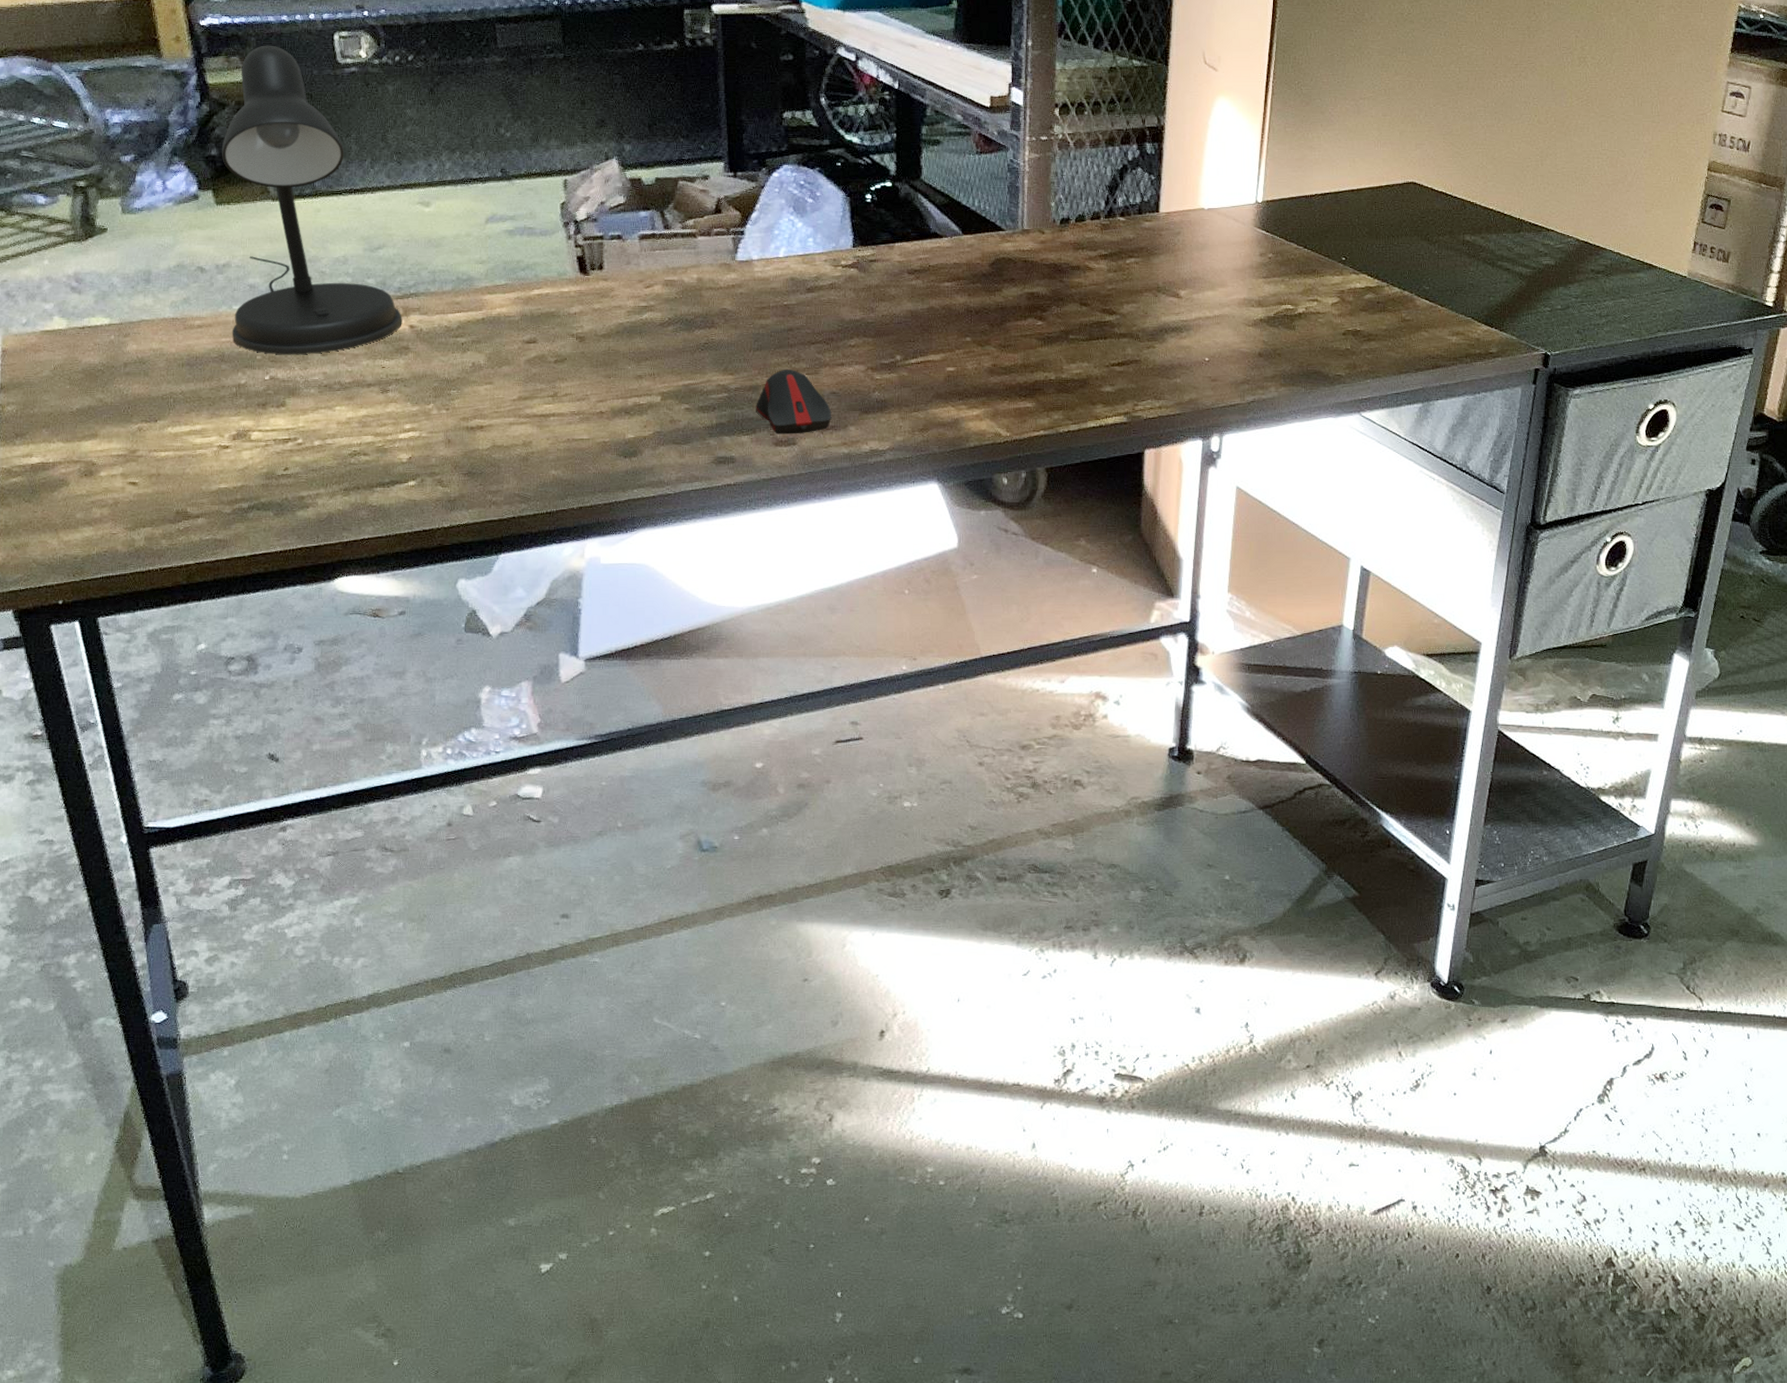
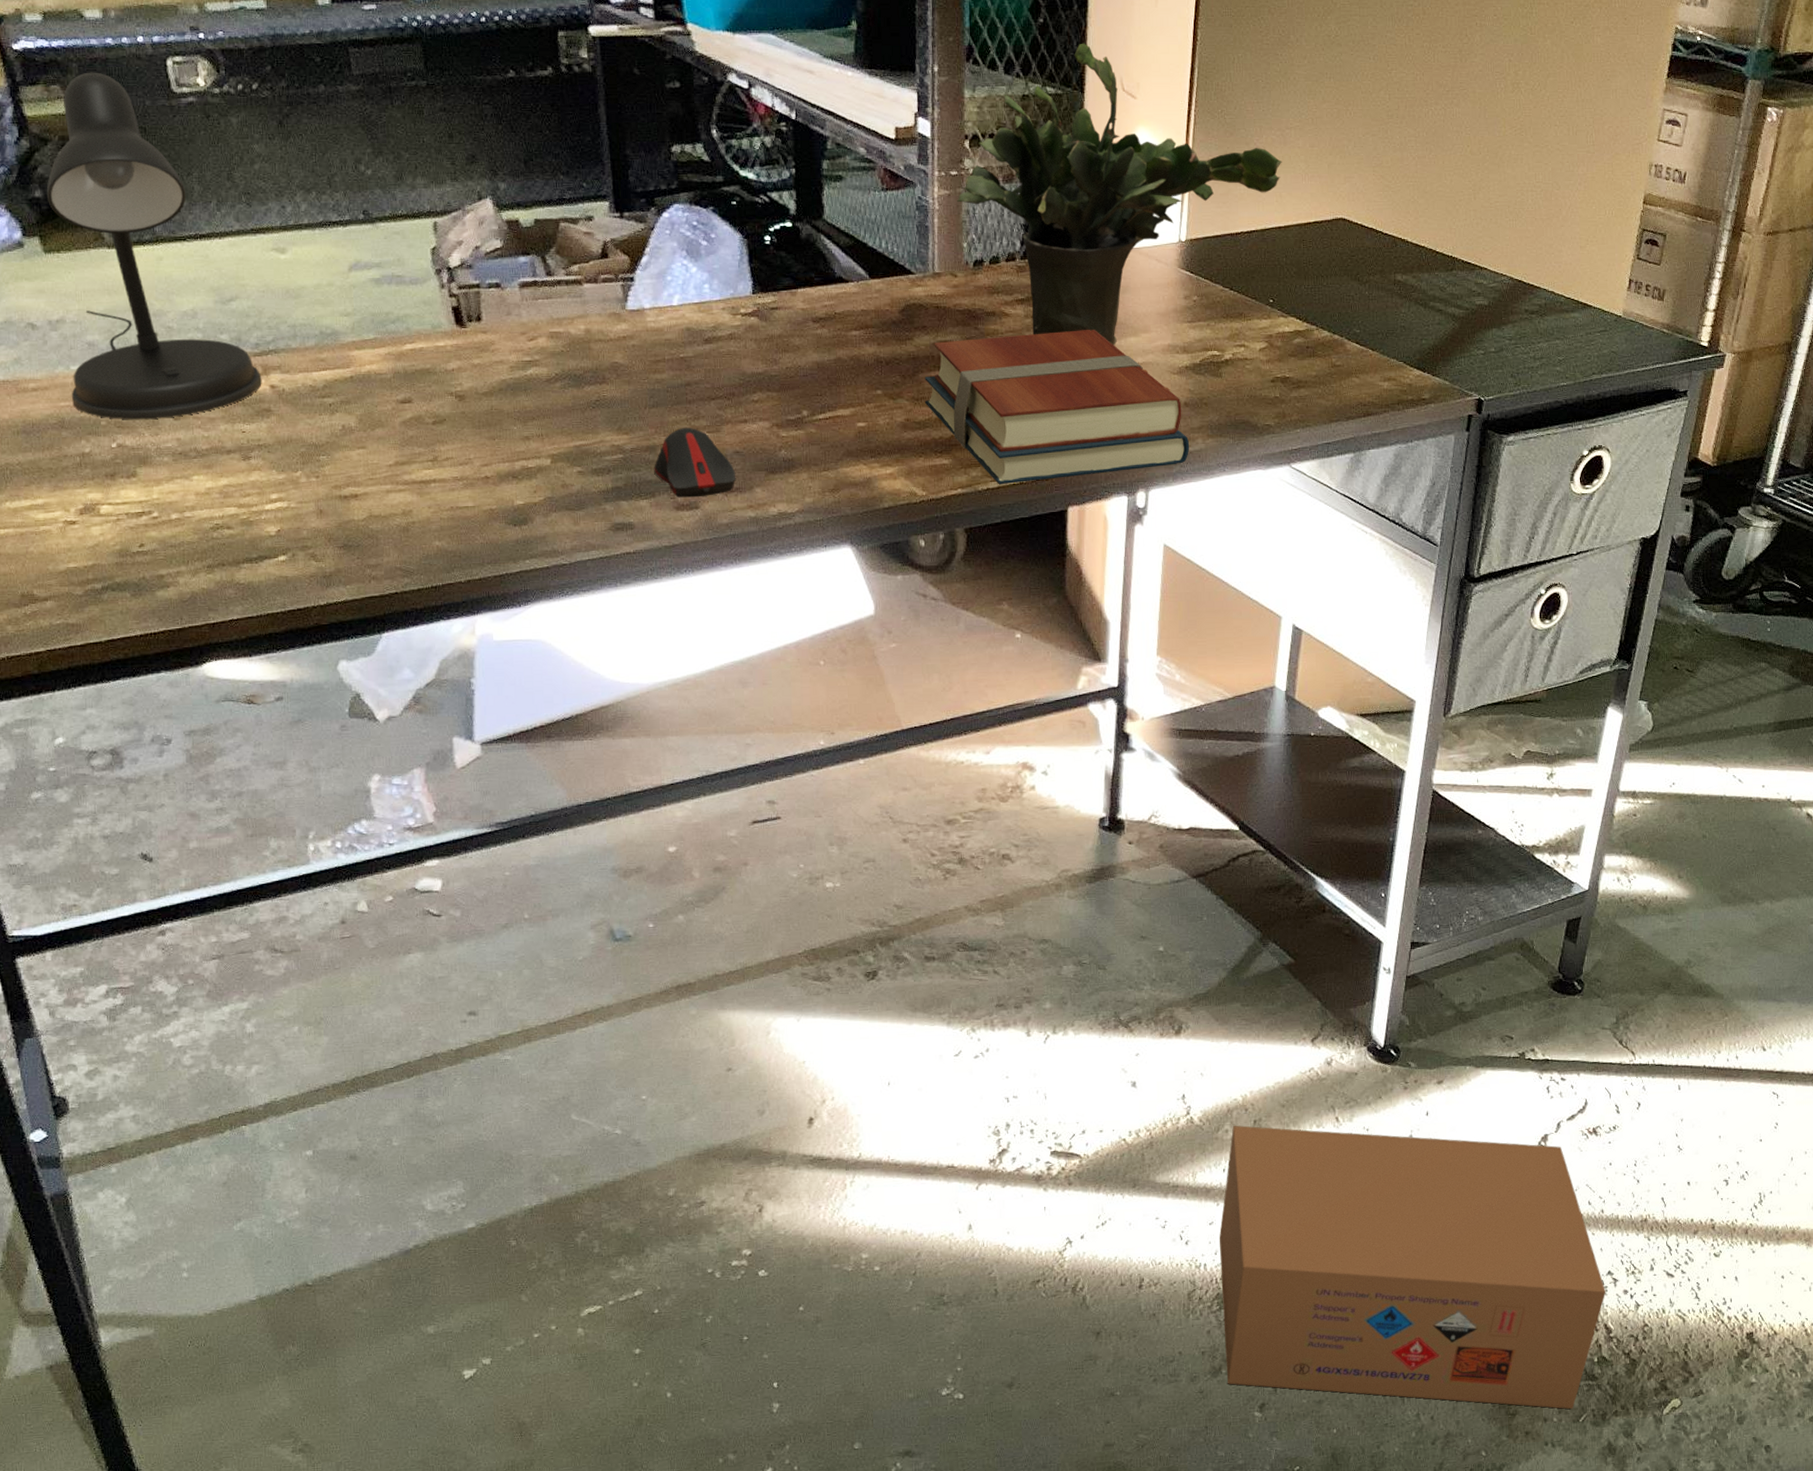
books: none [1011,284,1263,428] -> present [924,330,1190,485]
potted plant: none [1046,20,1356,298] -> present [957,43,1282,345]
cardboard box: none [1281,1055,1674,1363] -> present [1220,1125,1606,1410]

